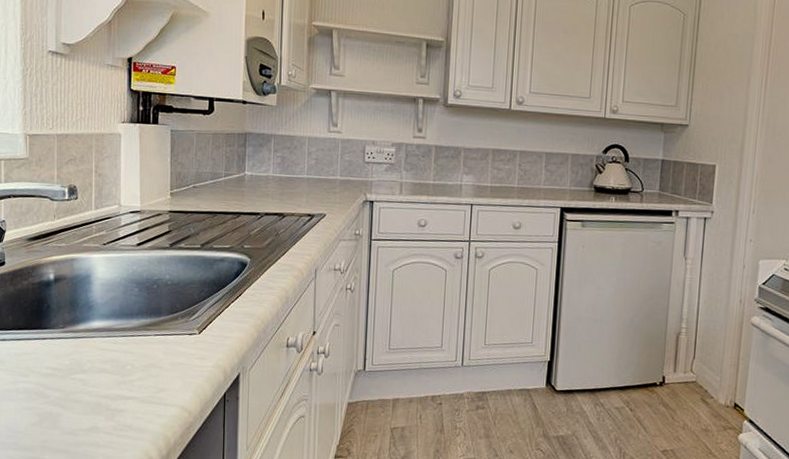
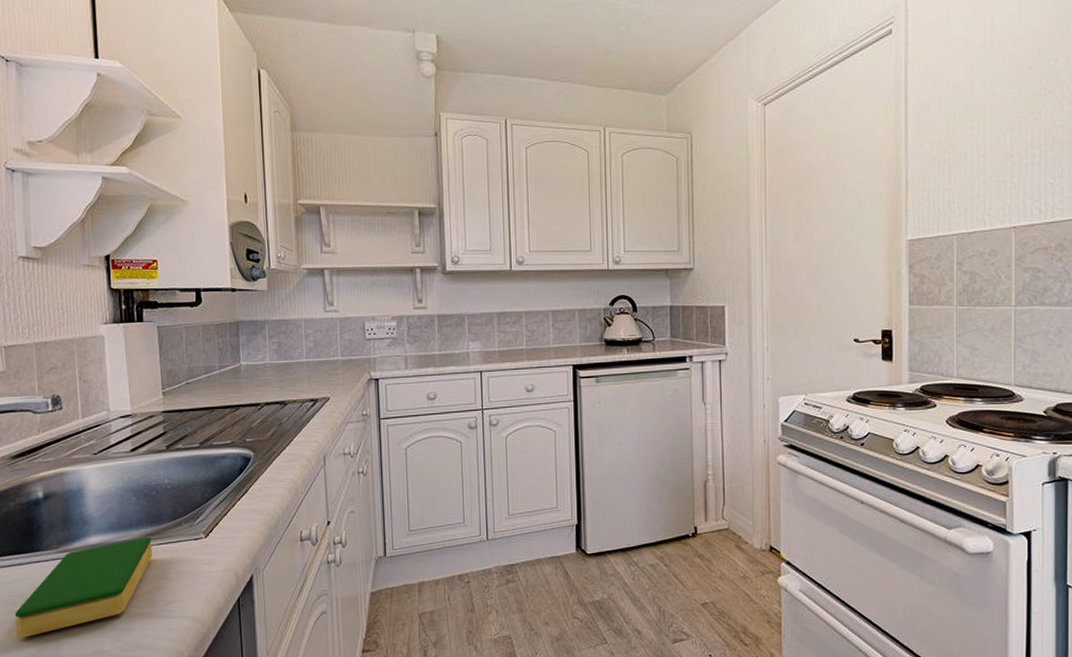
dish sponge: none [21,327,149,407] -> present [15,537,153,638]

